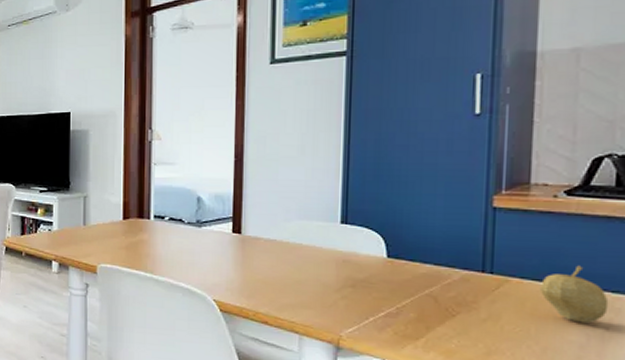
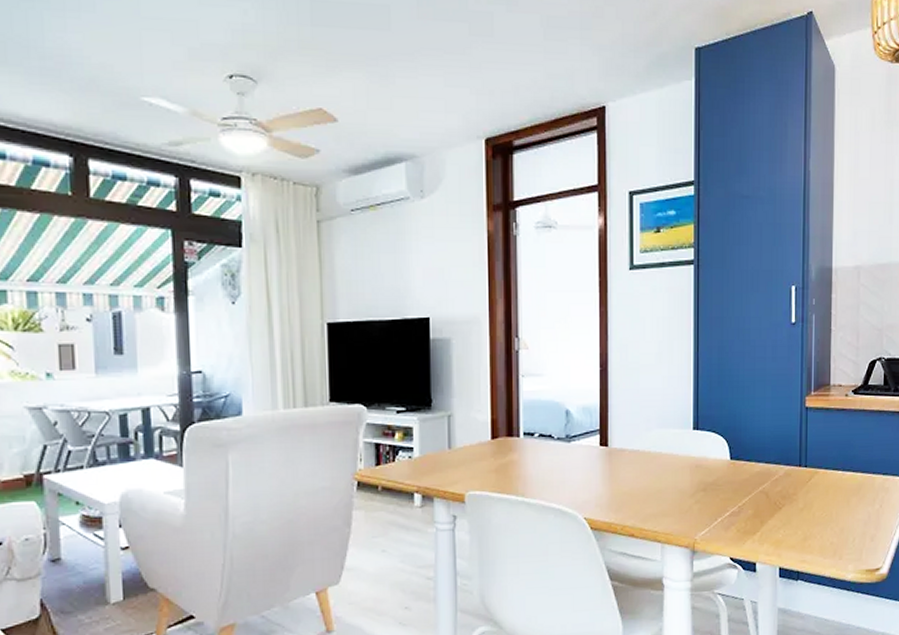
fruit: present [539,265,609,324] -> none [837,454,881,503]

